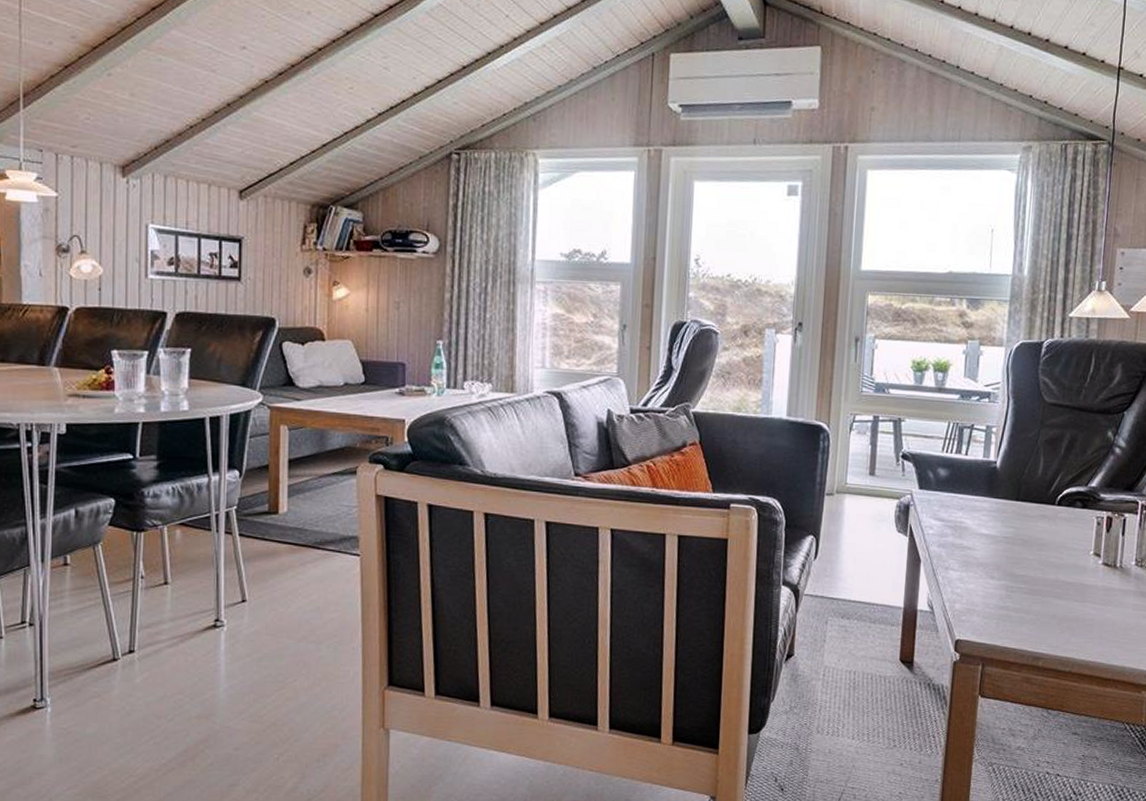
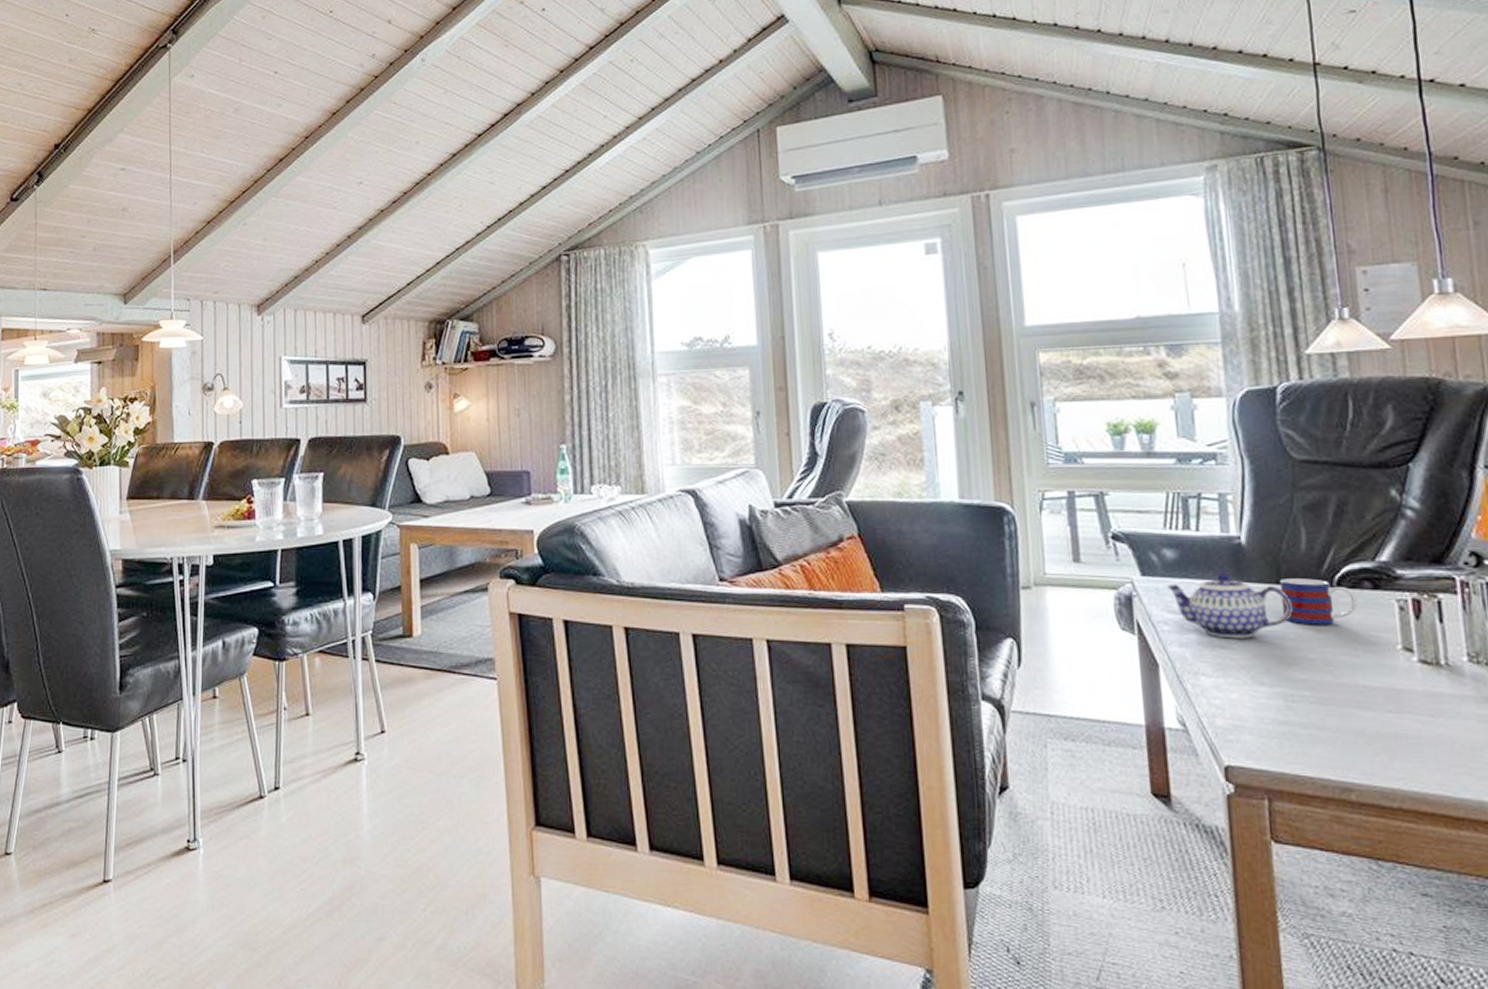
teapot: none [937,489,1024,542] -> present [1167,572,1293,639]
mug: none [1016,497,1070,534] -> present [1279,578,1357,625]

